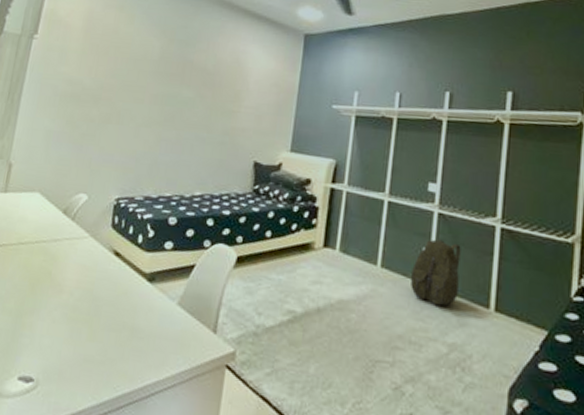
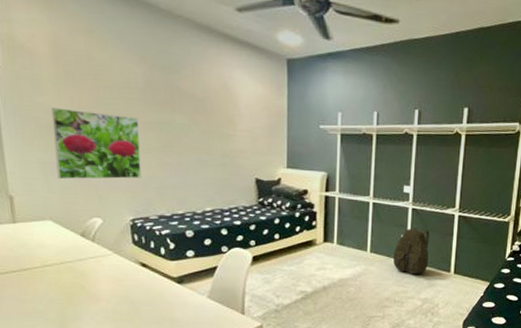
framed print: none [58,77,147,153] -> present [52,107,142,179]

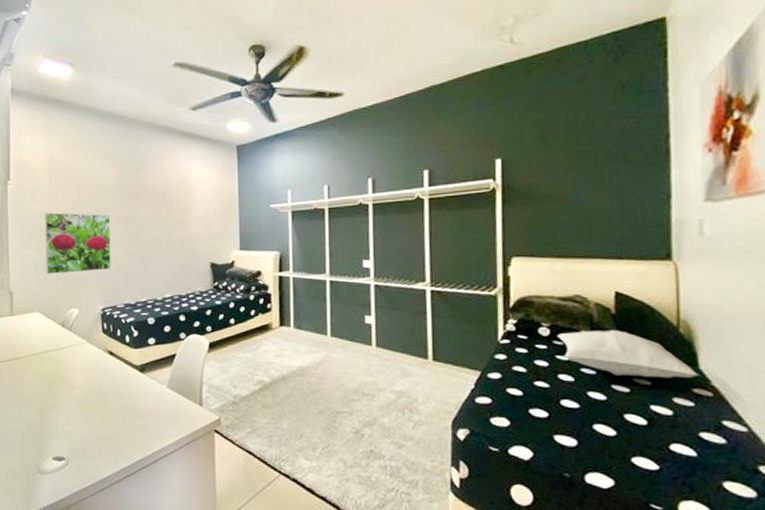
backpack: present [393,228,430,275] -> none [358,307,400,362]

